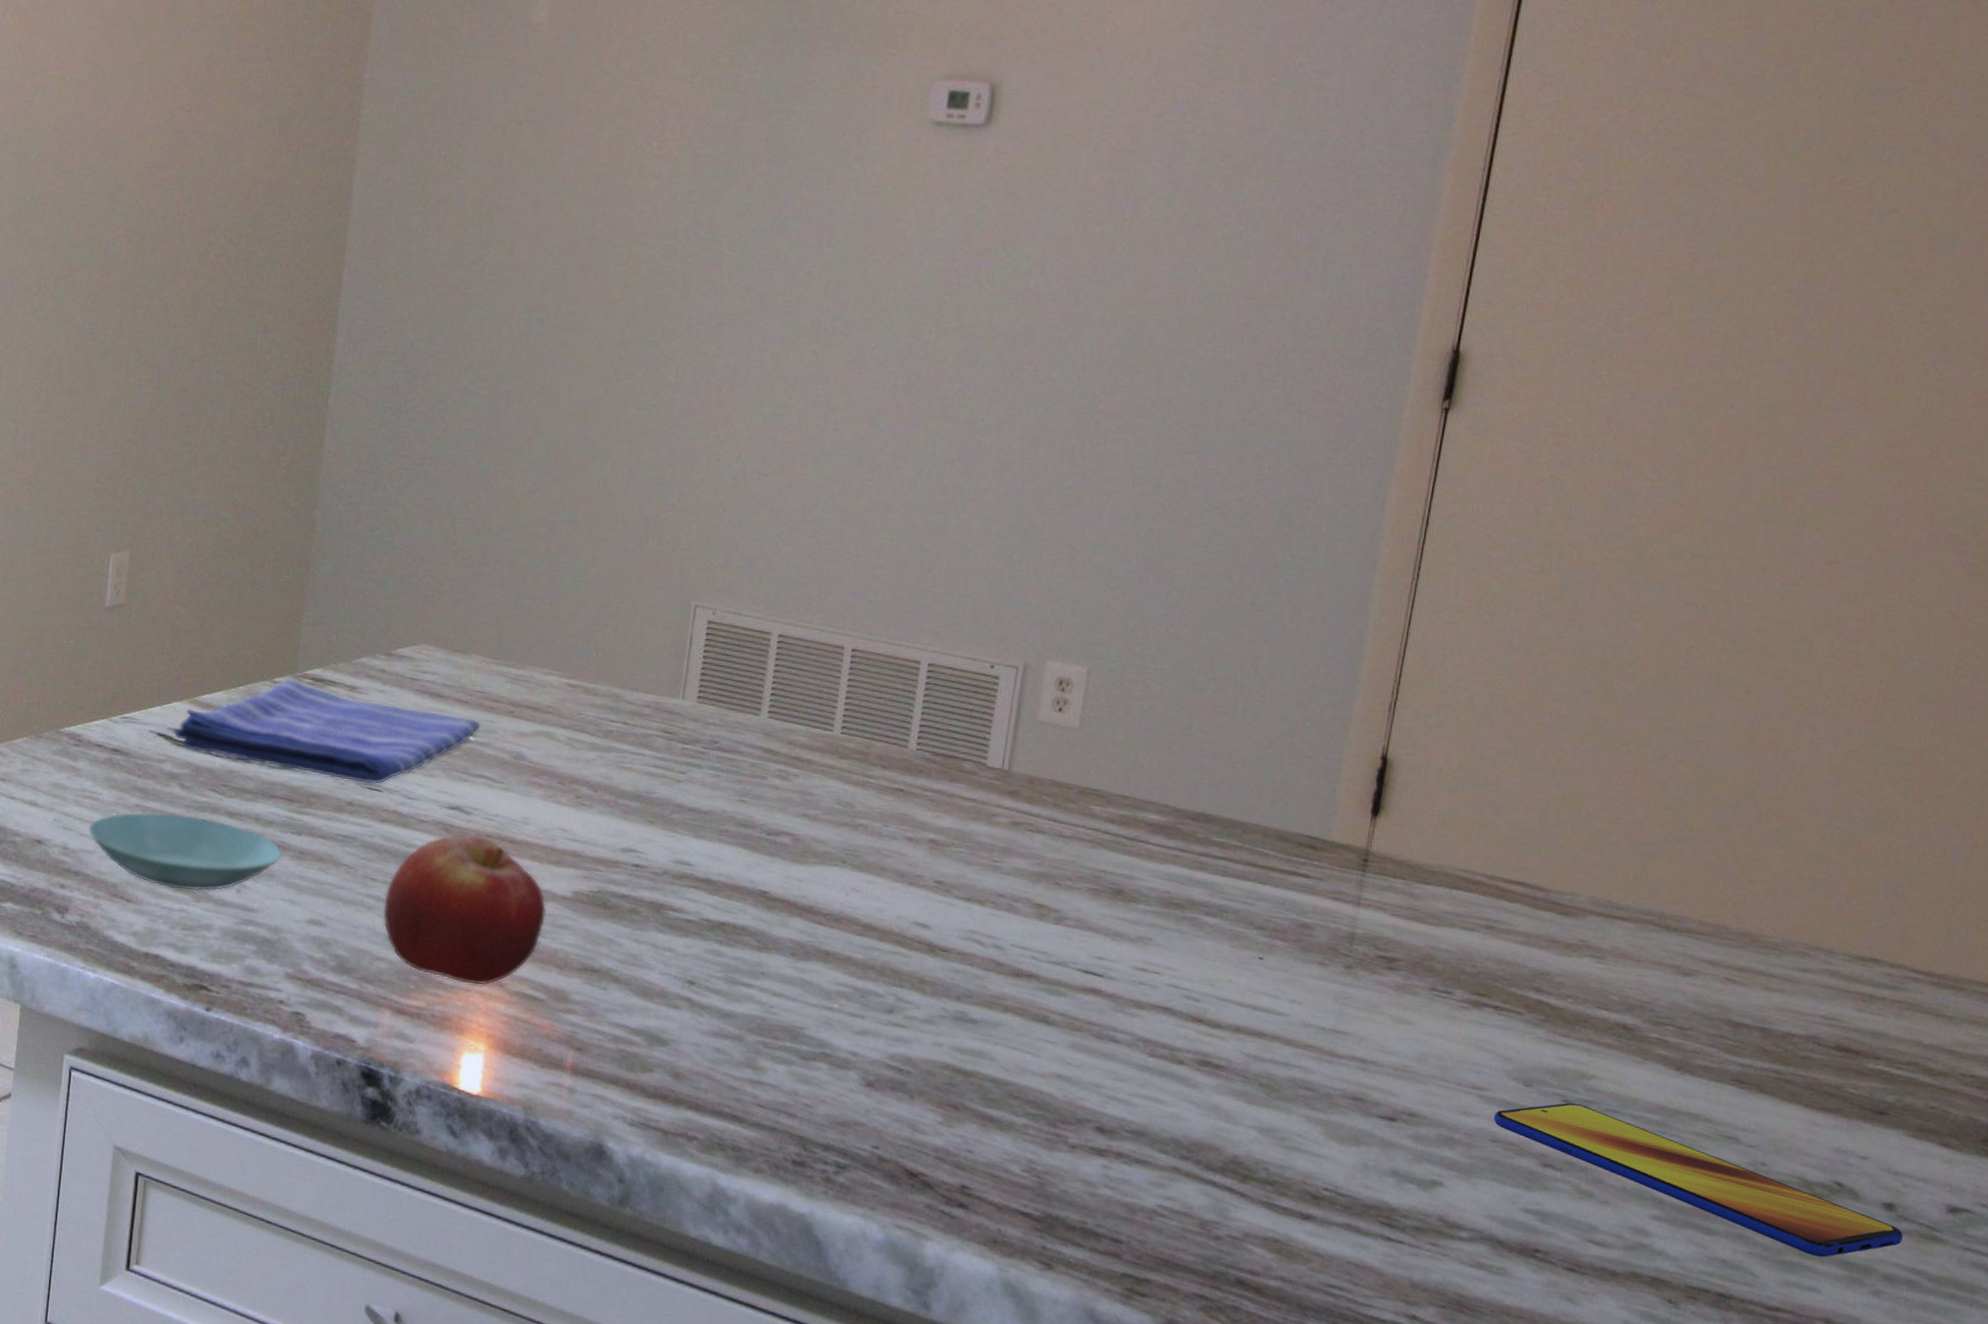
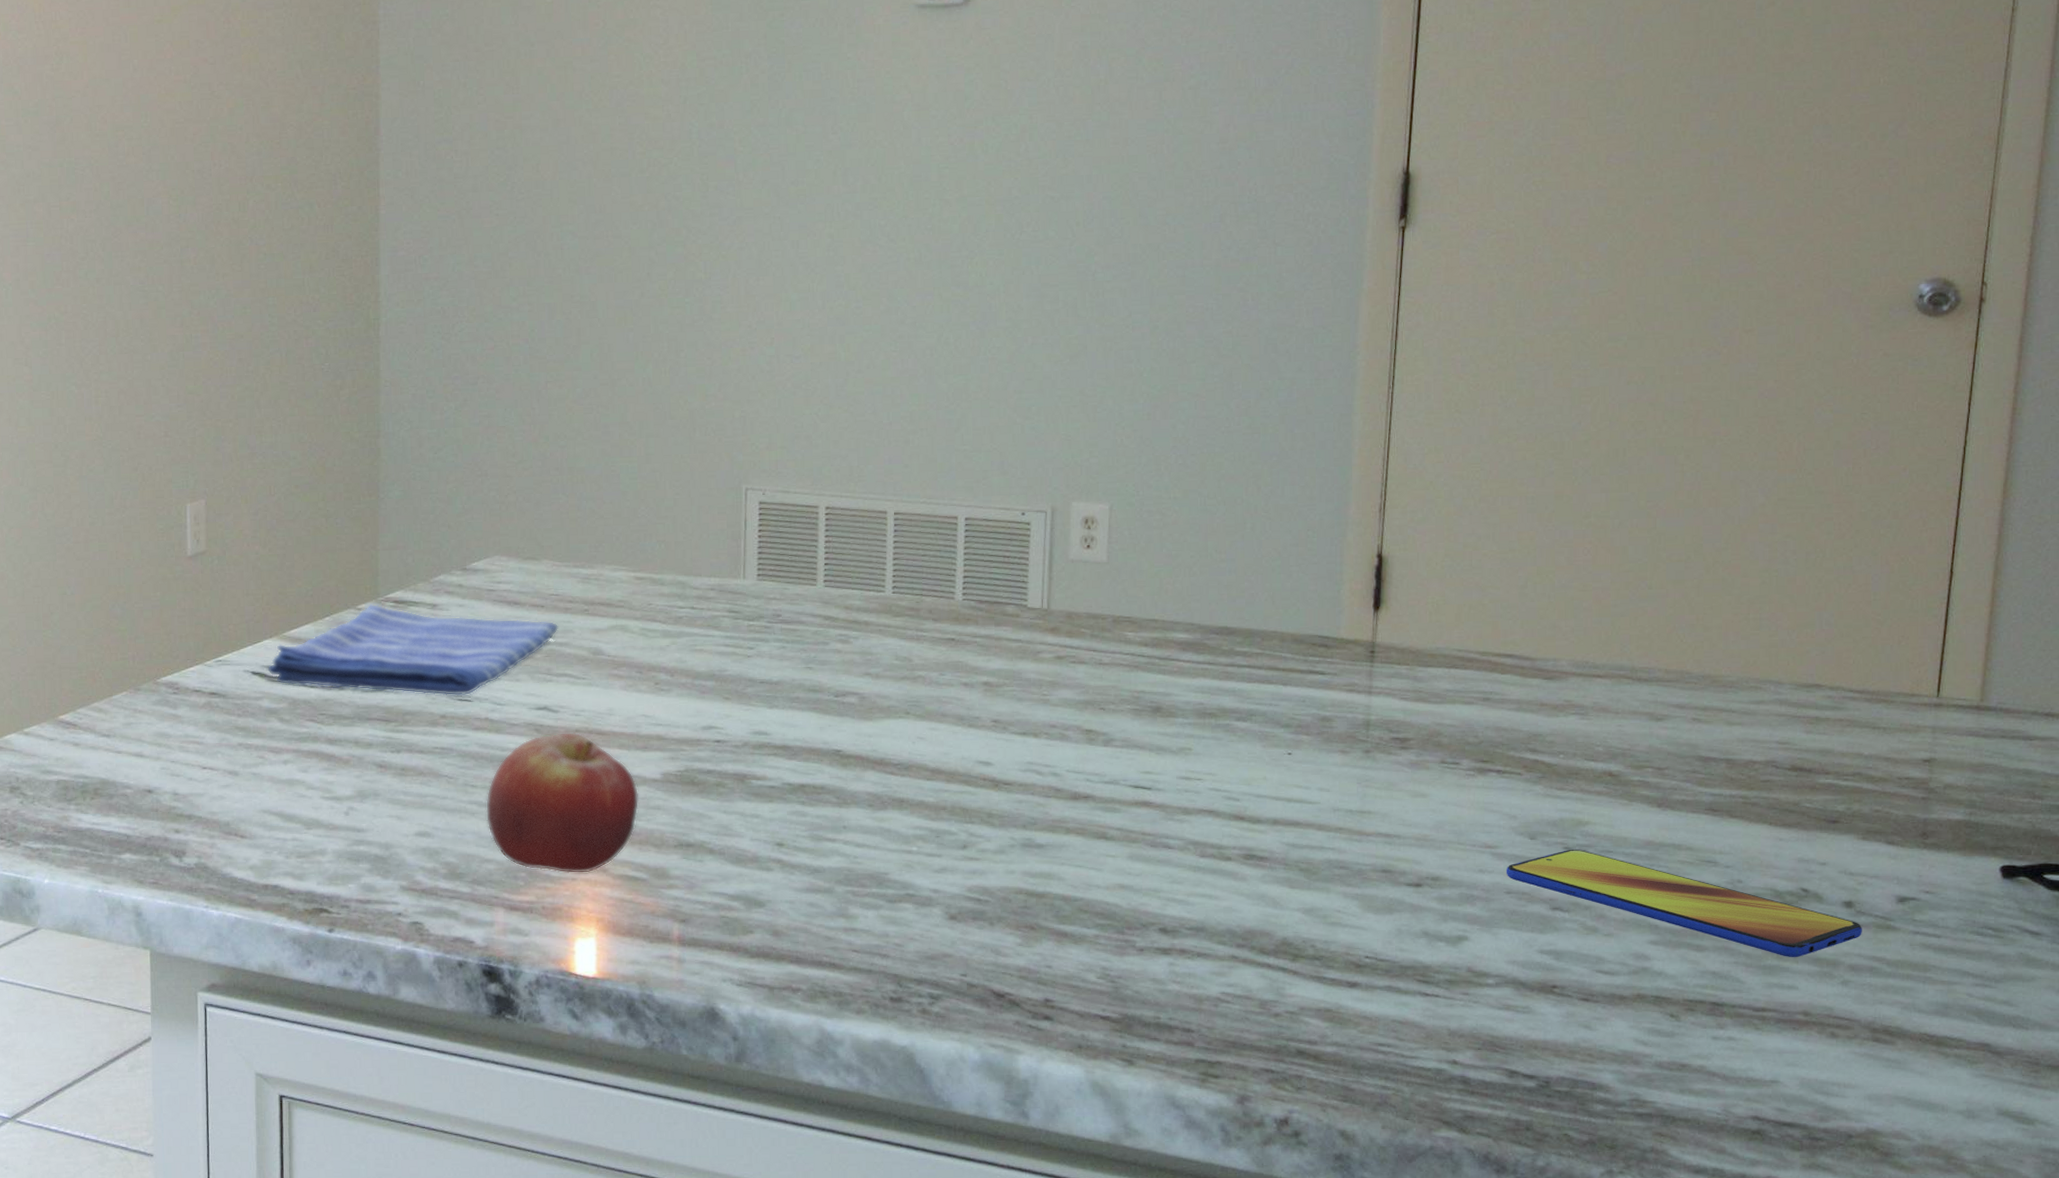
saucer: present [87,812,283,892] -> none [195,747,385,820]

